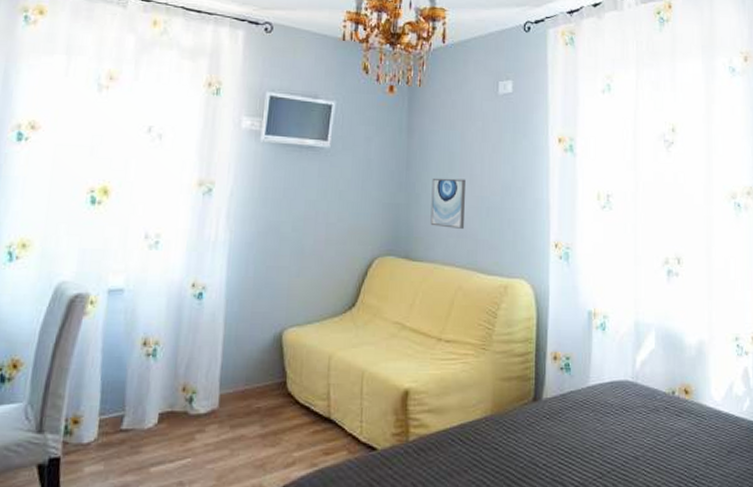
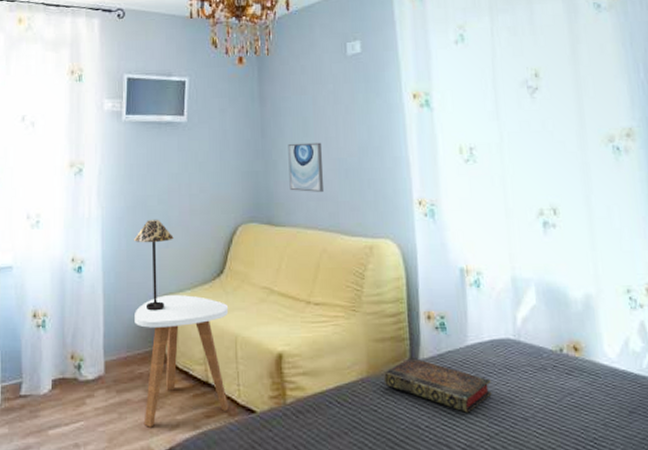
side table: none [256,327,358,465] -> present [135,295,229,427]
table lamp: none [263,246,306,343] -> present [134,219,174,311]
book: none [508,396,607,451] -> present [384,357,492,413]

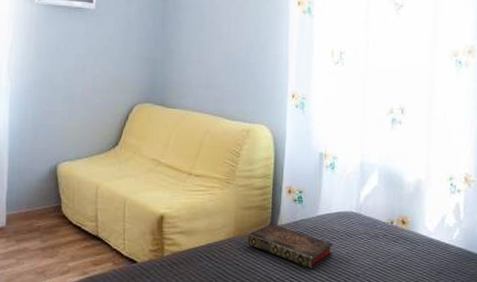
table lamp: present [134,219,174,311] -> none [40,94,76,174]
side table: present [135,295,229,427] -> none [36,161,121,272]
wall art: present [288,142,323,192] -> none [183,36,214,81]

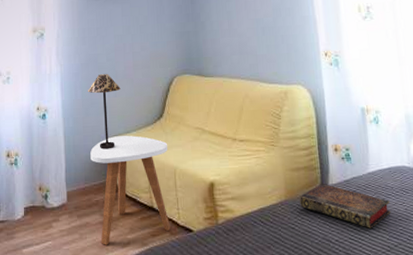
side table: none [36,161,121,272] -> present [90,135,171,245]
table lamp: none [40,94,76,174] -> present [88,73,121,149]

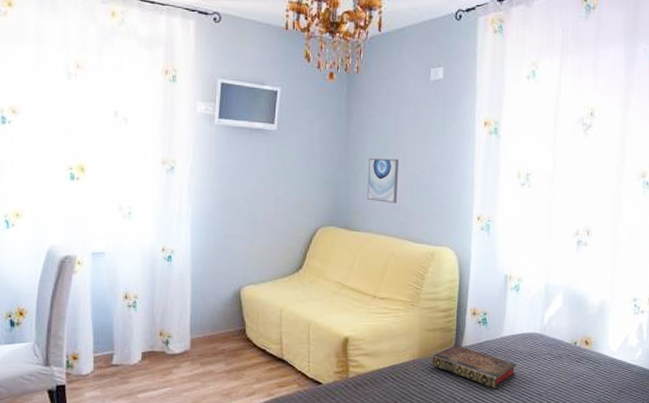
table lamp: present [88,73,121,149] -> none [222,217,259,298]
side table: present [90,135,171,245] -> none [219,285,305,394]
wall art: none [213,6,244,48] -> present [367,157,399,203]

